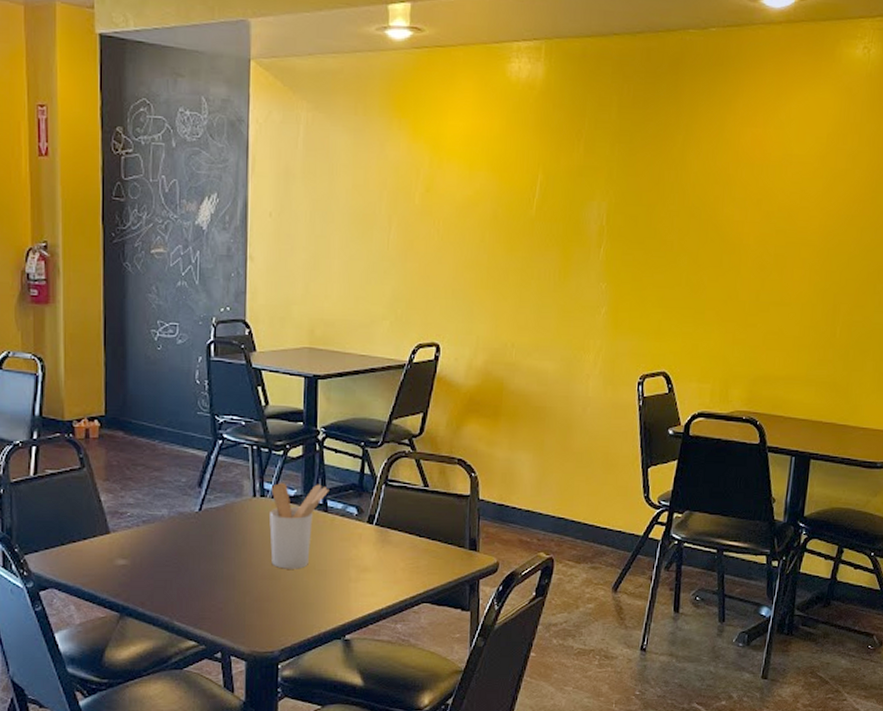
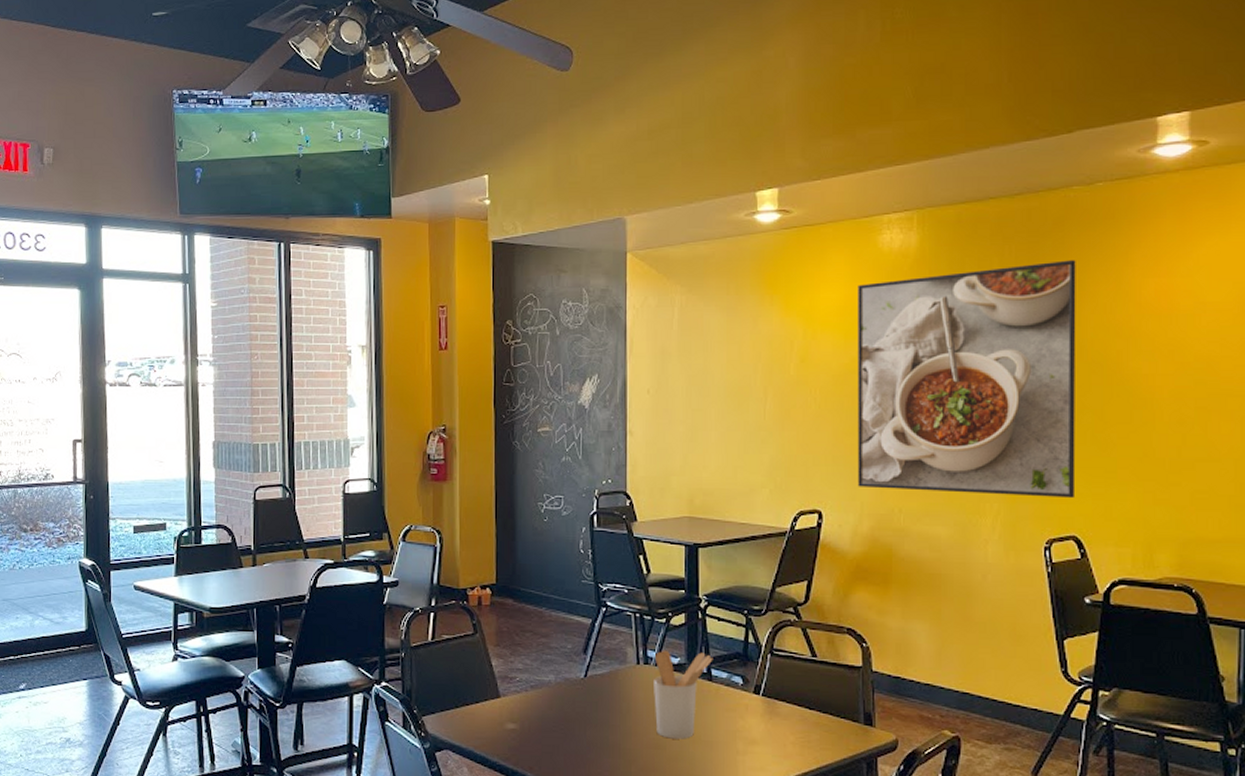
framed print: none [474,104,686,337] -> present [857,260,1076,499]

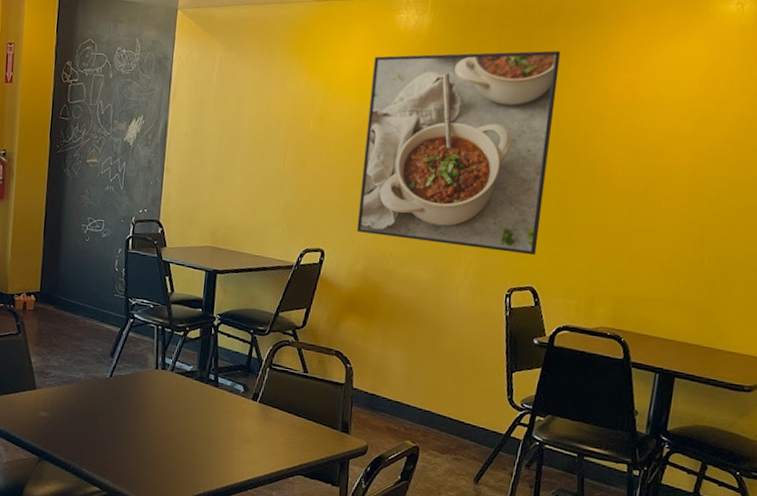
utensil holder: present [654,650,713,739] -> none [167,358,221,434]

